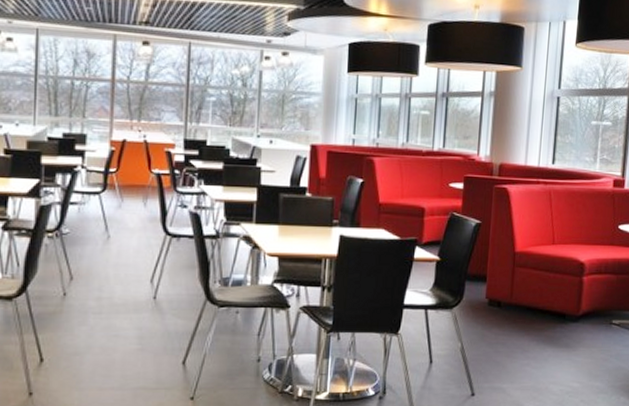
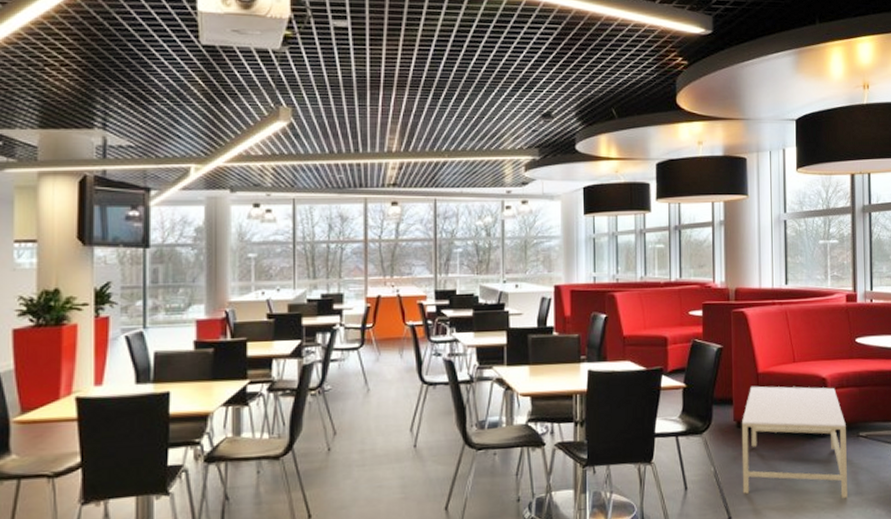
coffee table: none [488,265,600,384] -> present [741,386,848,498]

